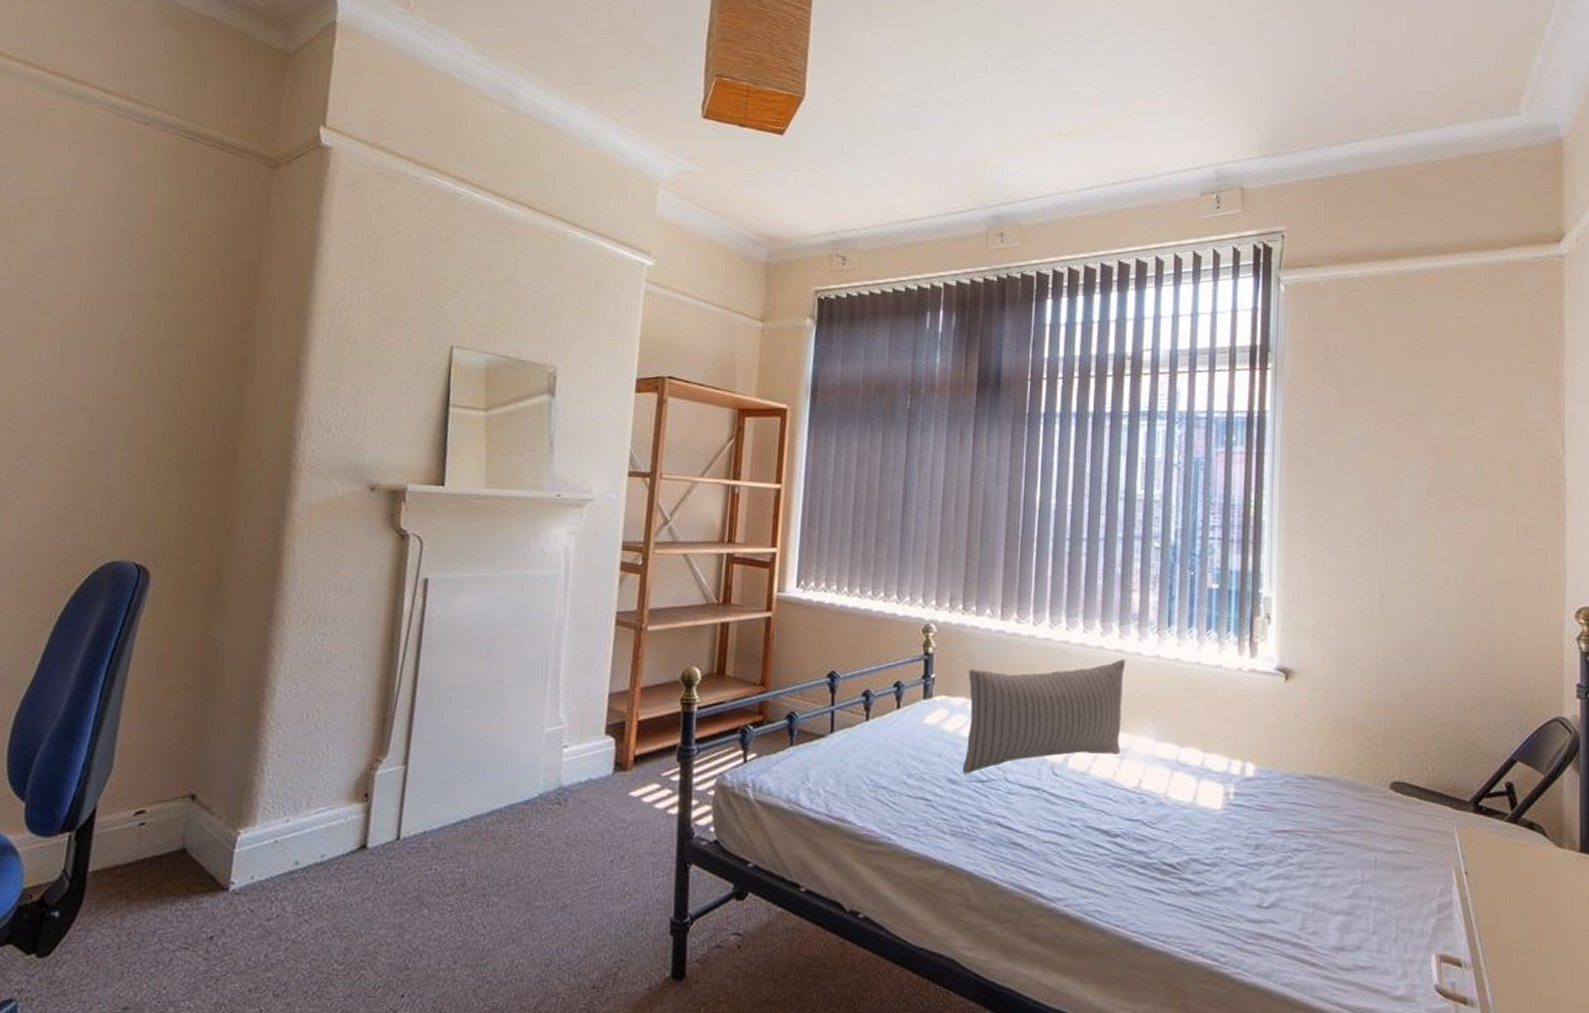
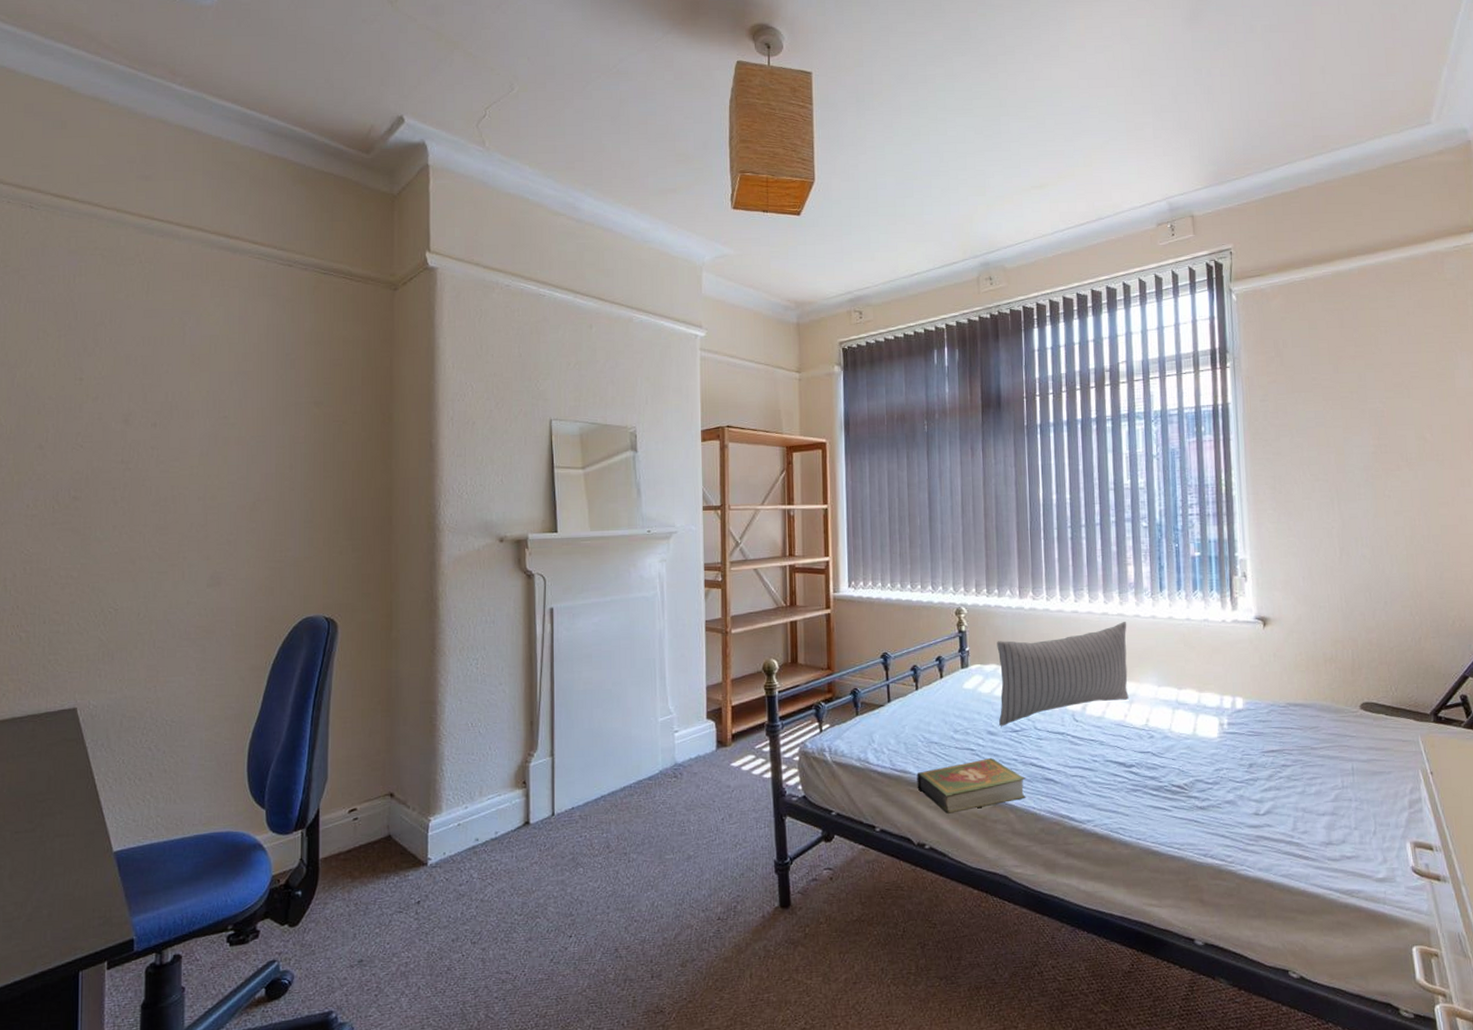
book: none [856,811,988,877] -> present [917,757,1026,814]

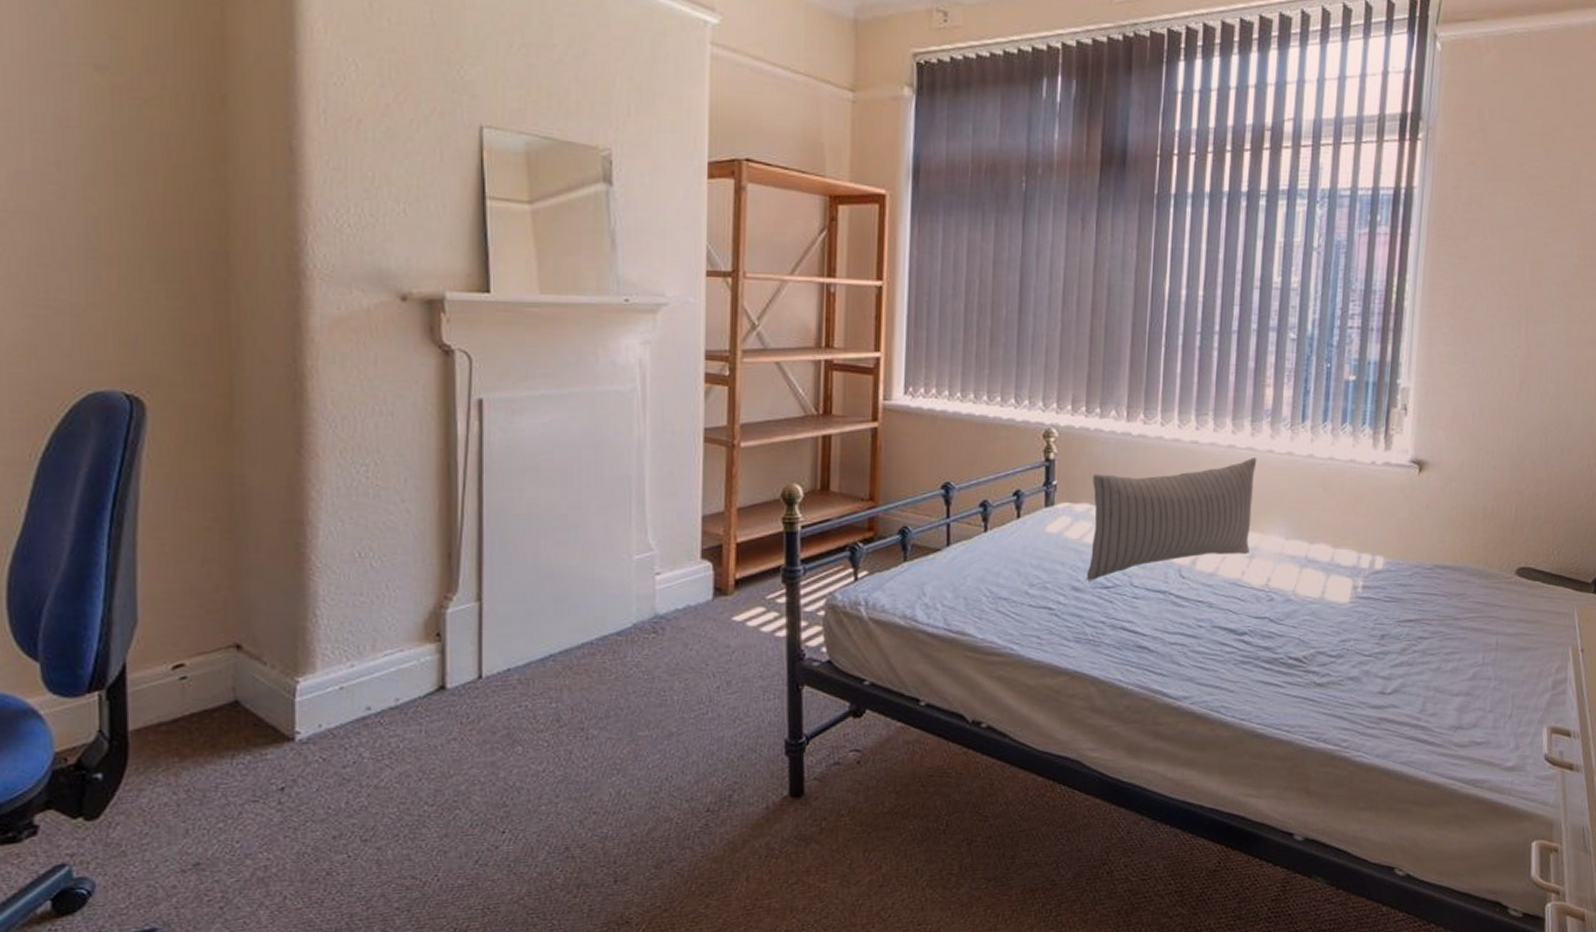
book: present [917,757,1026,814] -> none [977,618,1113,686]

